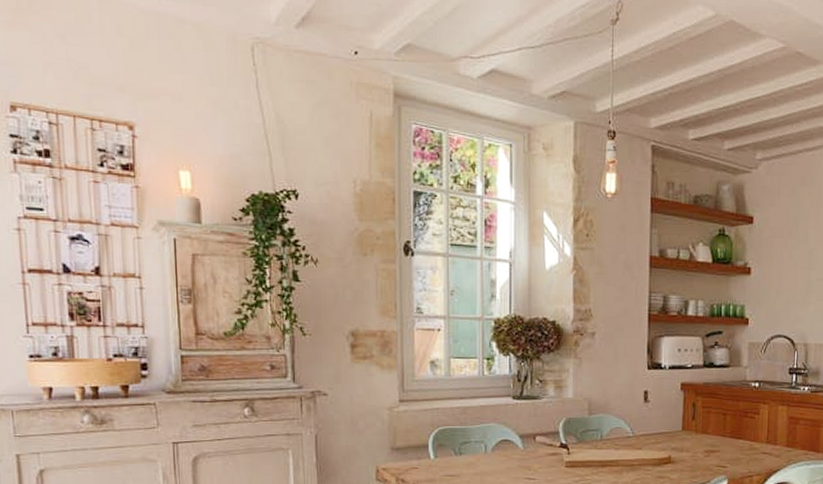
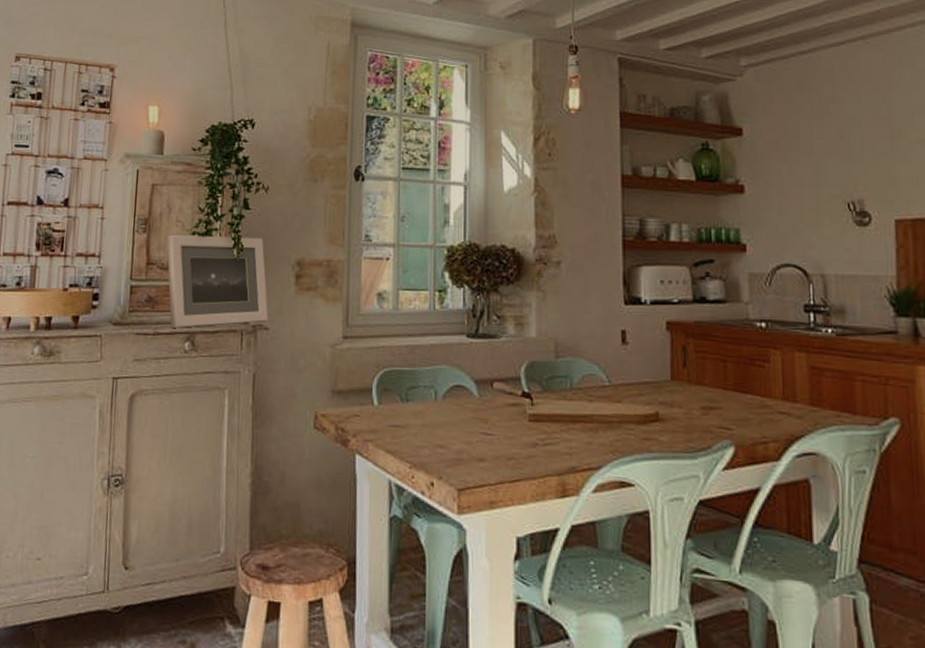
picture frame: none [214,305,327,395] -> present [166,234,269,328]

